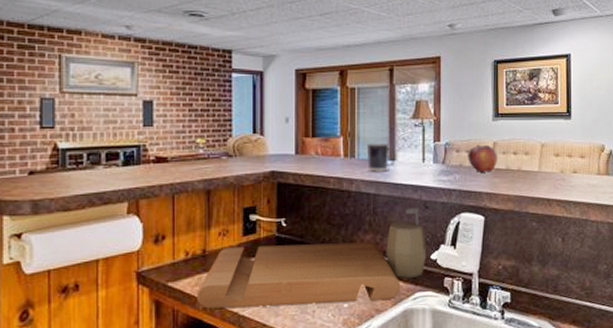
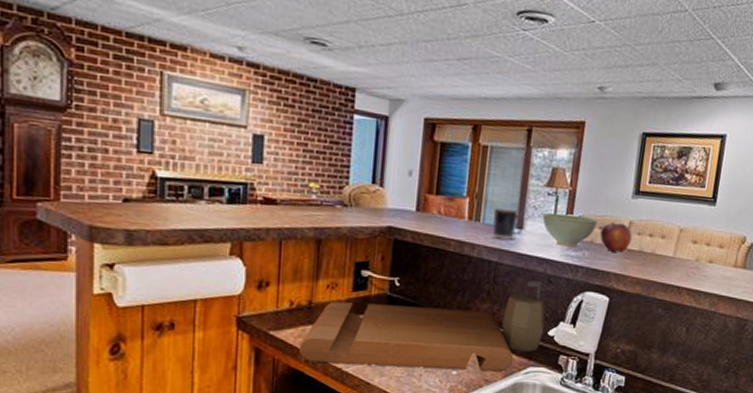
bowl: none [411,142,465,172] -> present [541,212,599,247]

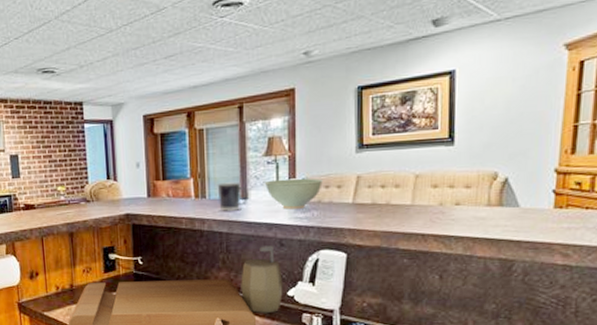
fruit: present [600,222,632,253] -> none [327,179,361,208]

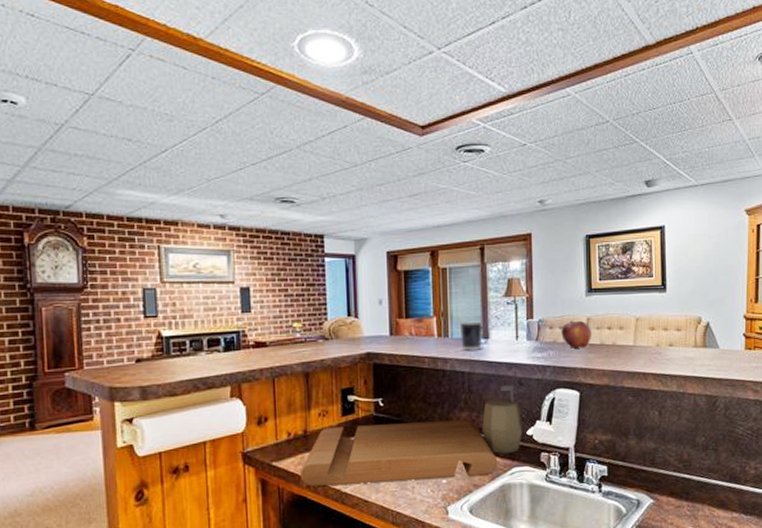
bowl: present [264,178,324,210] -> none [504,319,558,349]
fruit: none [327,179,361,208] -> present [561,320,591,348]

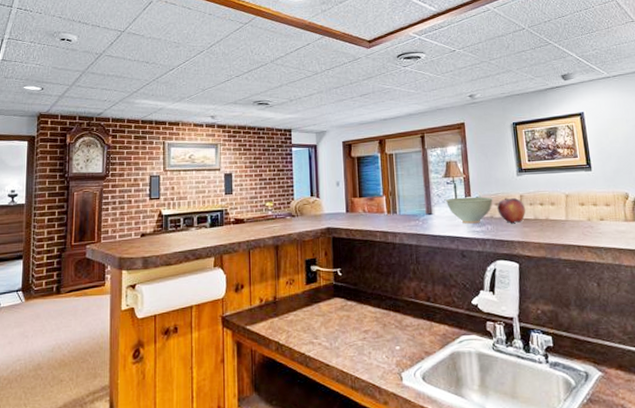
cutting board: present [299,419,498,487] -> none [269,289,447,350]
mug: present [459,321,490,350] -> none [406,199,433,225]
soap dispenser: present [482,385,522,454] -> none [430,257,468,322]
bowl: none [504,319,558,349] -> present [445,196,494,224]

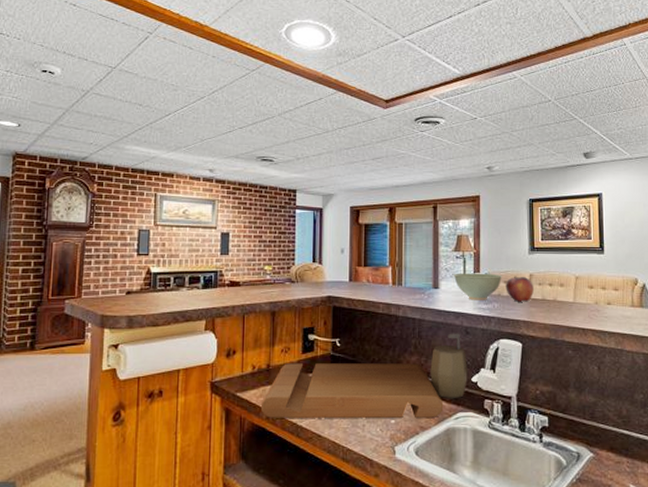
cutting board: none [269,289,447,350] -> present [260,363,444,418]
soap dispenser: none [430,257,468,322] -> present [430,333,468,398]

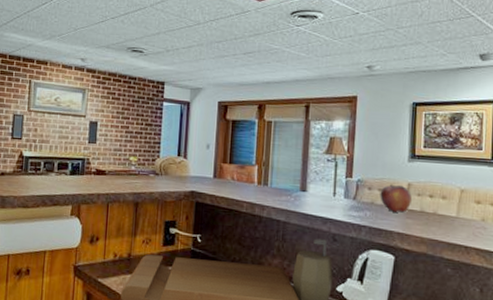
bowl: present [453,273,503,300] -> none [323,176,378,208]

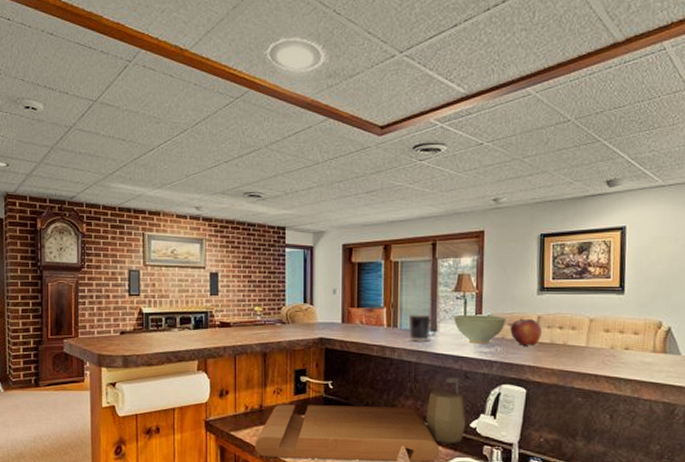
mug: none [279,173,308,201] -> present [408,314,438,341]
bowl: none [323,176,378,208] -> present [452,314,508,344]

